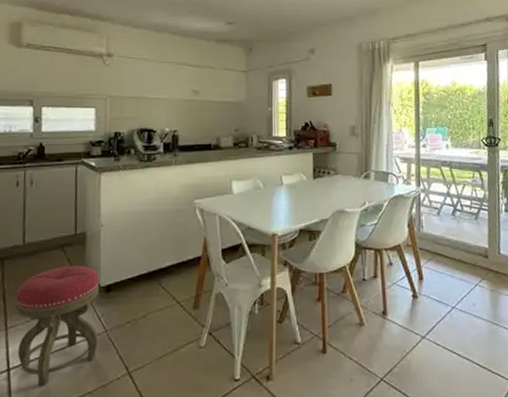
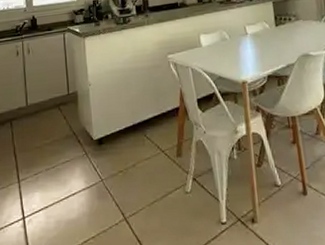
stool: present [15,266,100,386] -> none [24,122,97,232]

